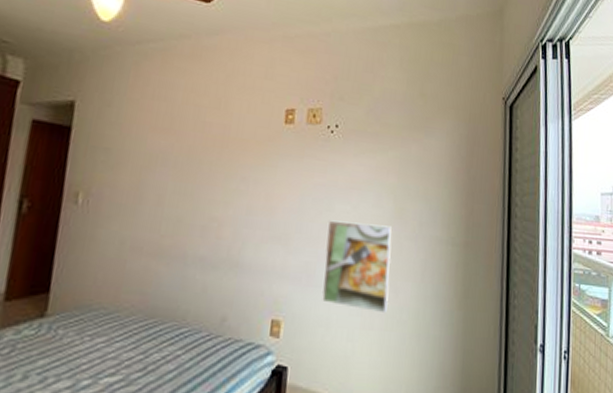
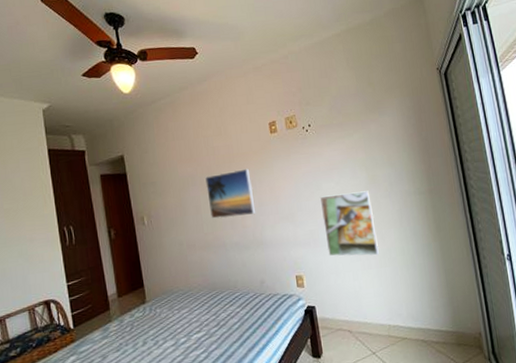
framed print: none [175,157,245,225] -> present [205,168,256,219]

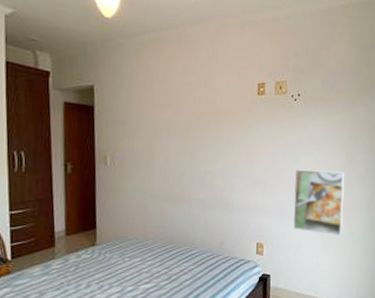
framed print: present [205,168,256,219] -> none [179,125,229,176]

